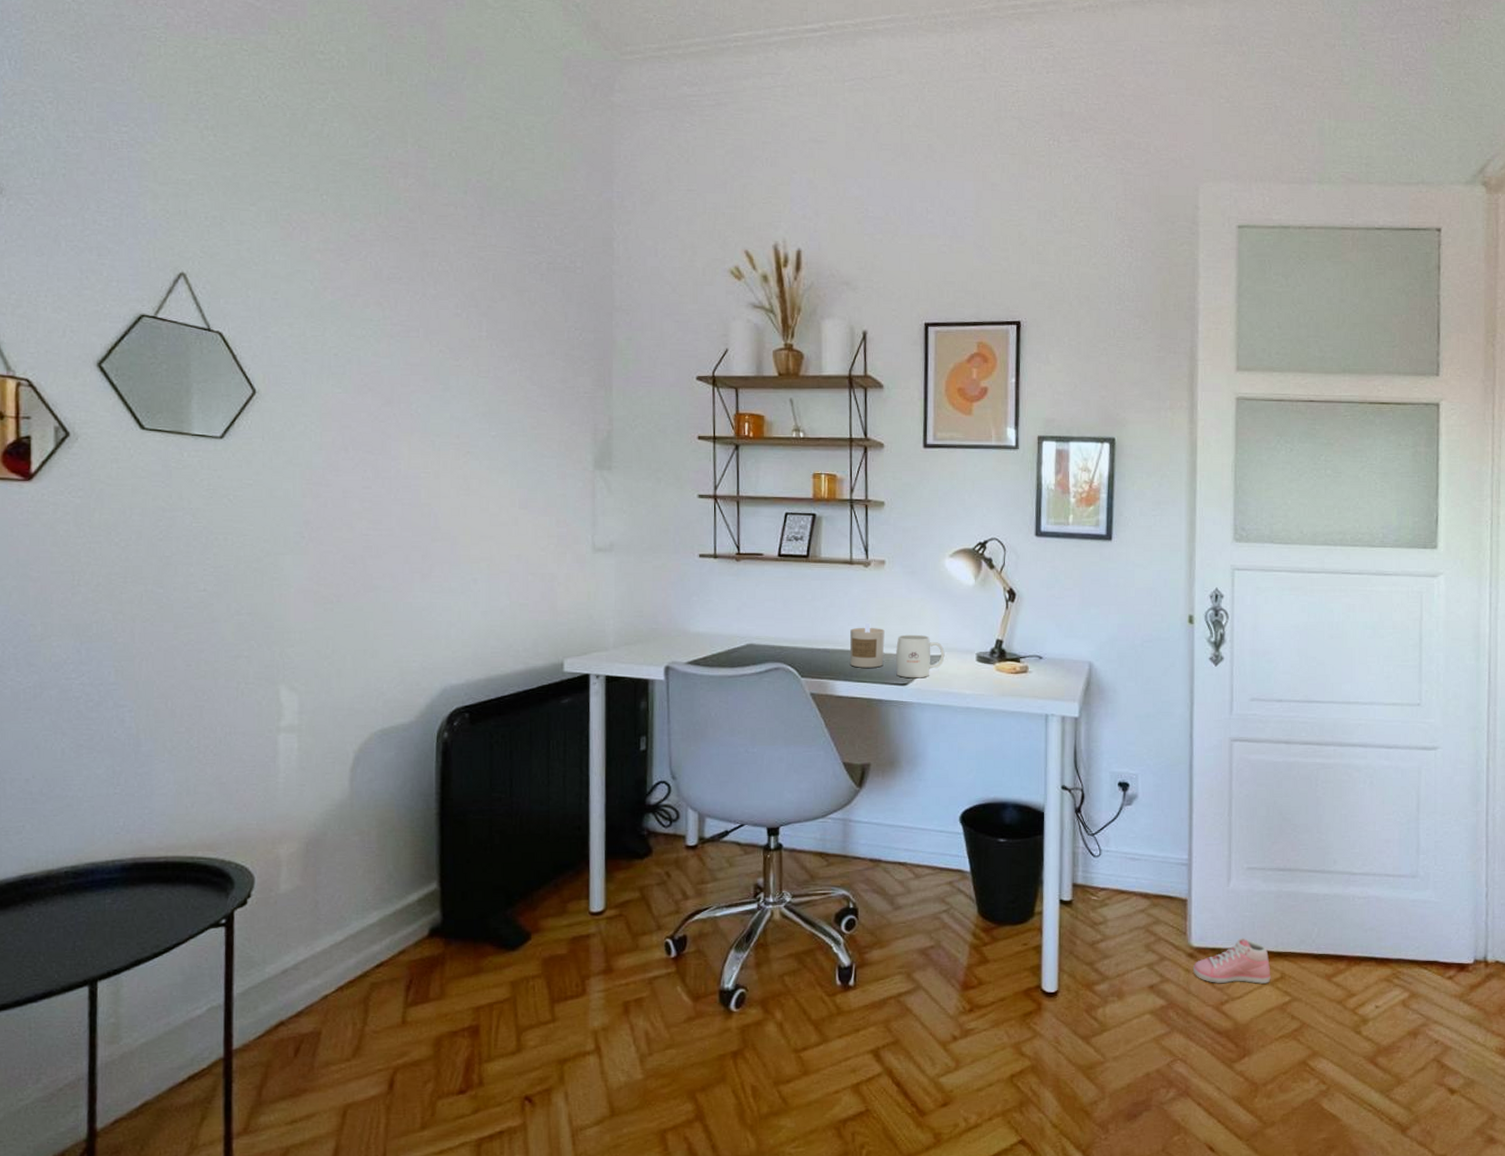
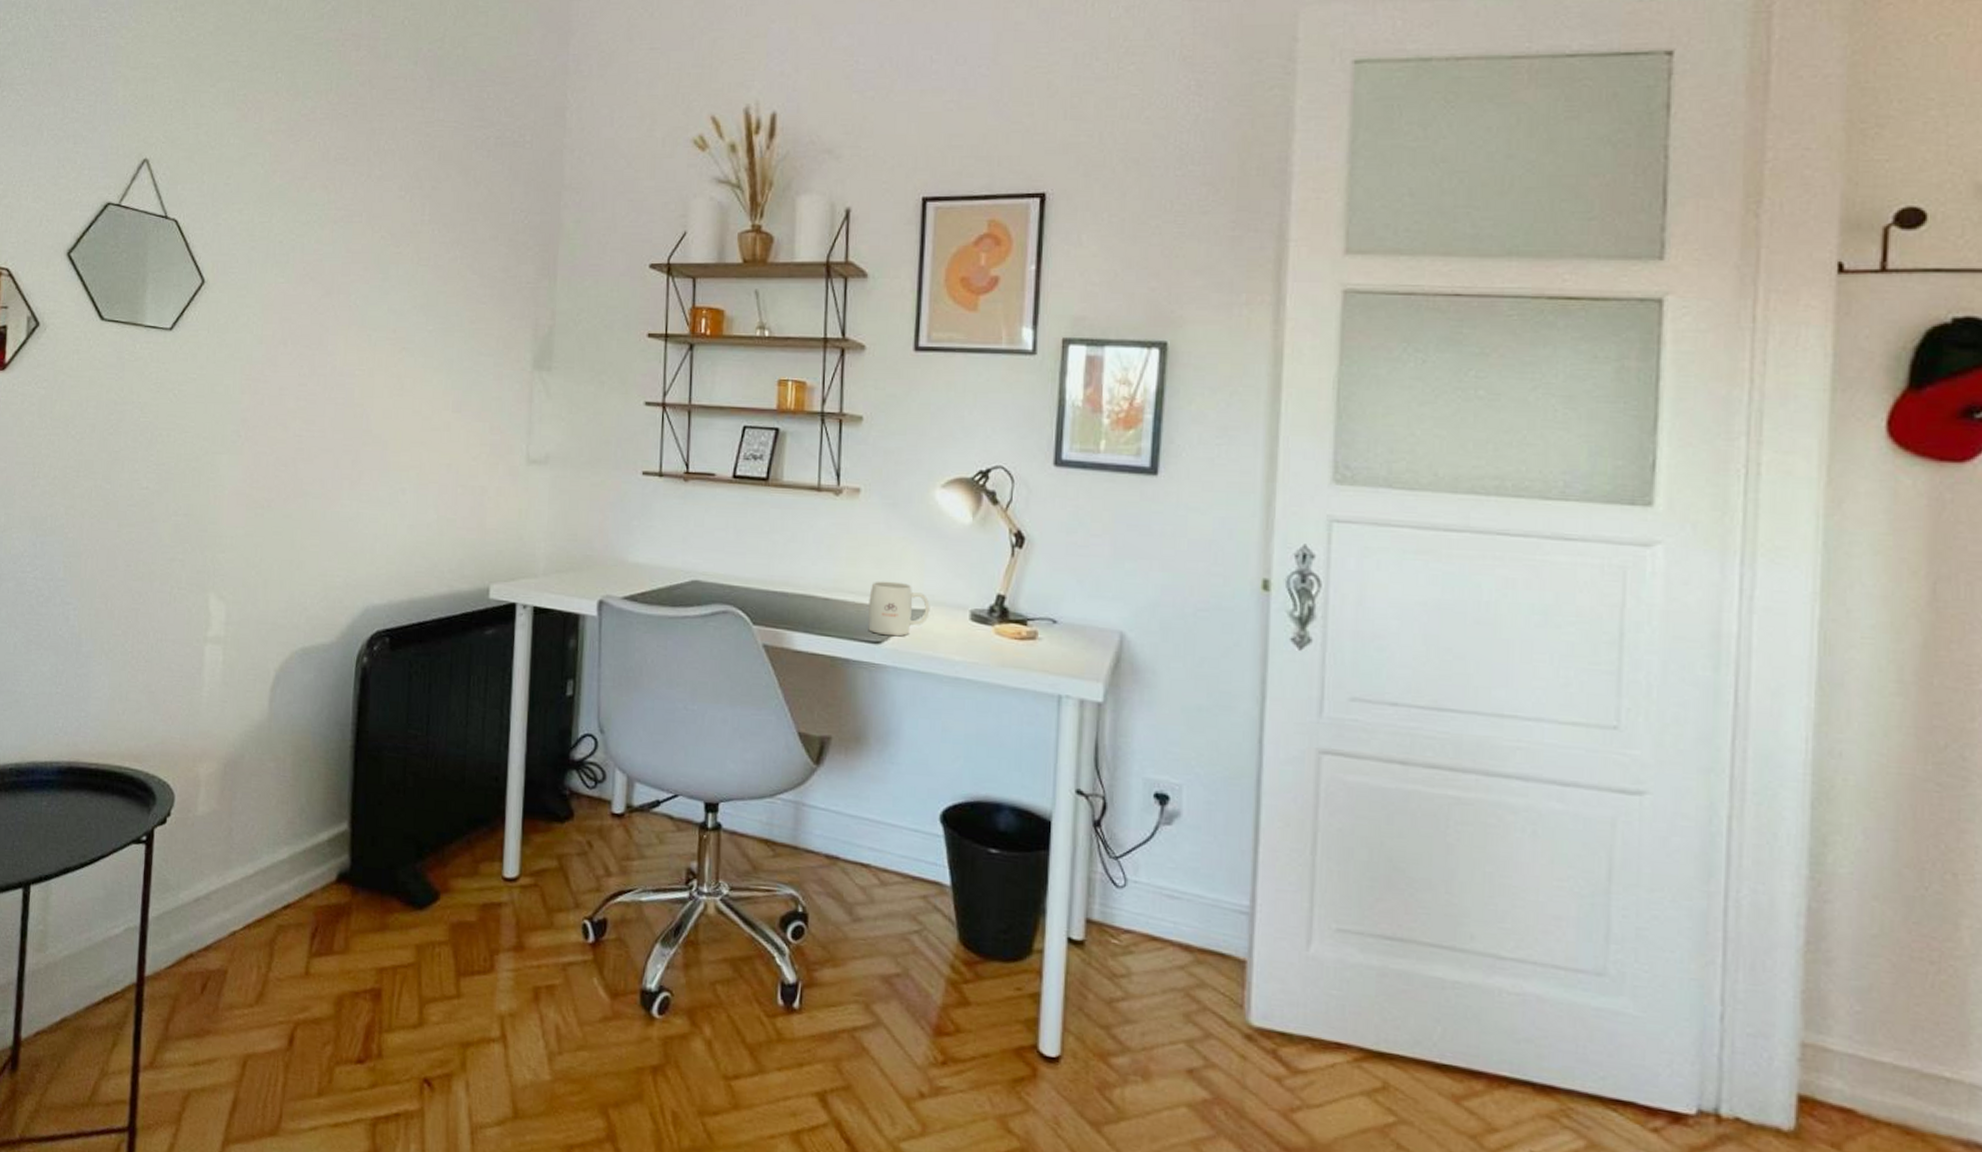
candle: present [850,622,885,668] -> none [813,563,856,620]
sneaker: present [1192,938,1271,984] -> none [1250,1024,1368,1093]

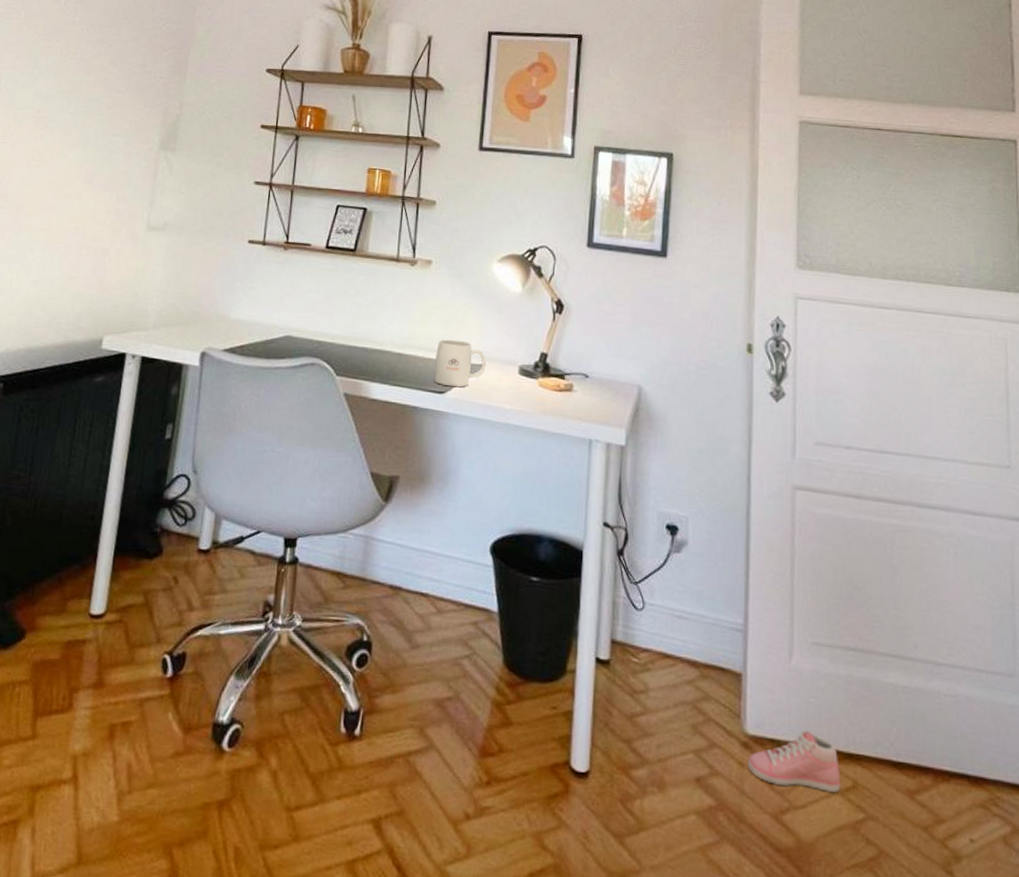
sneaker: none [1250,1024,1368,1093] -> present [747,730,841,792]

